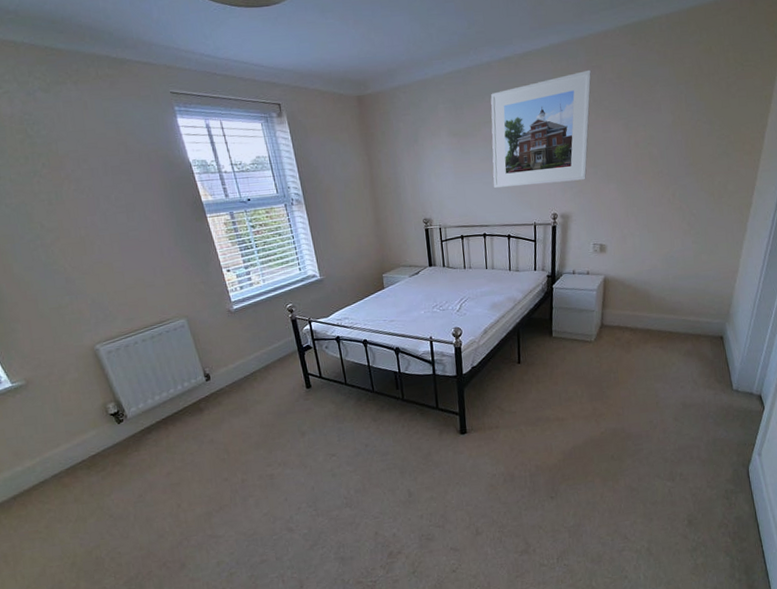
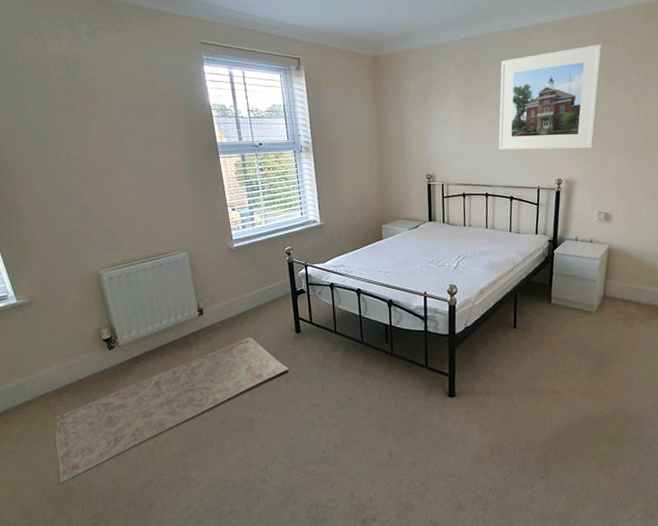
rug: none [74,396,303,556] -> present [55,336,289,483]

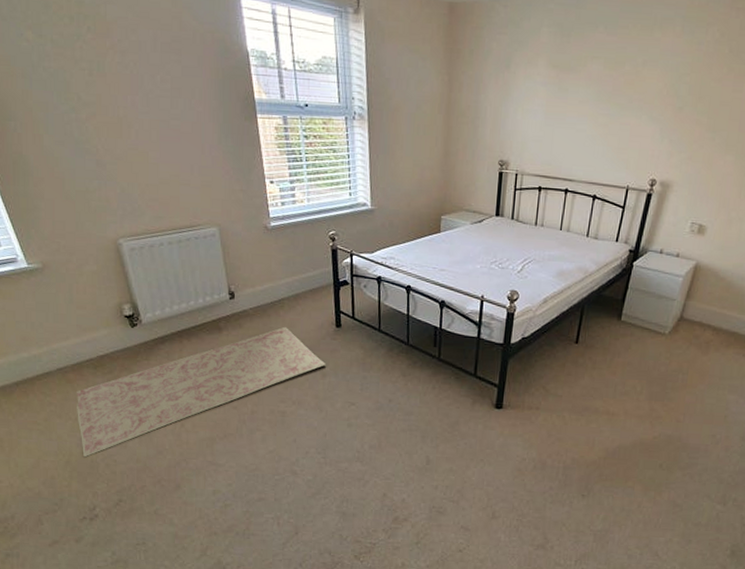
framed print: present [498,44,603,150] -> none [587,11,736,145]

